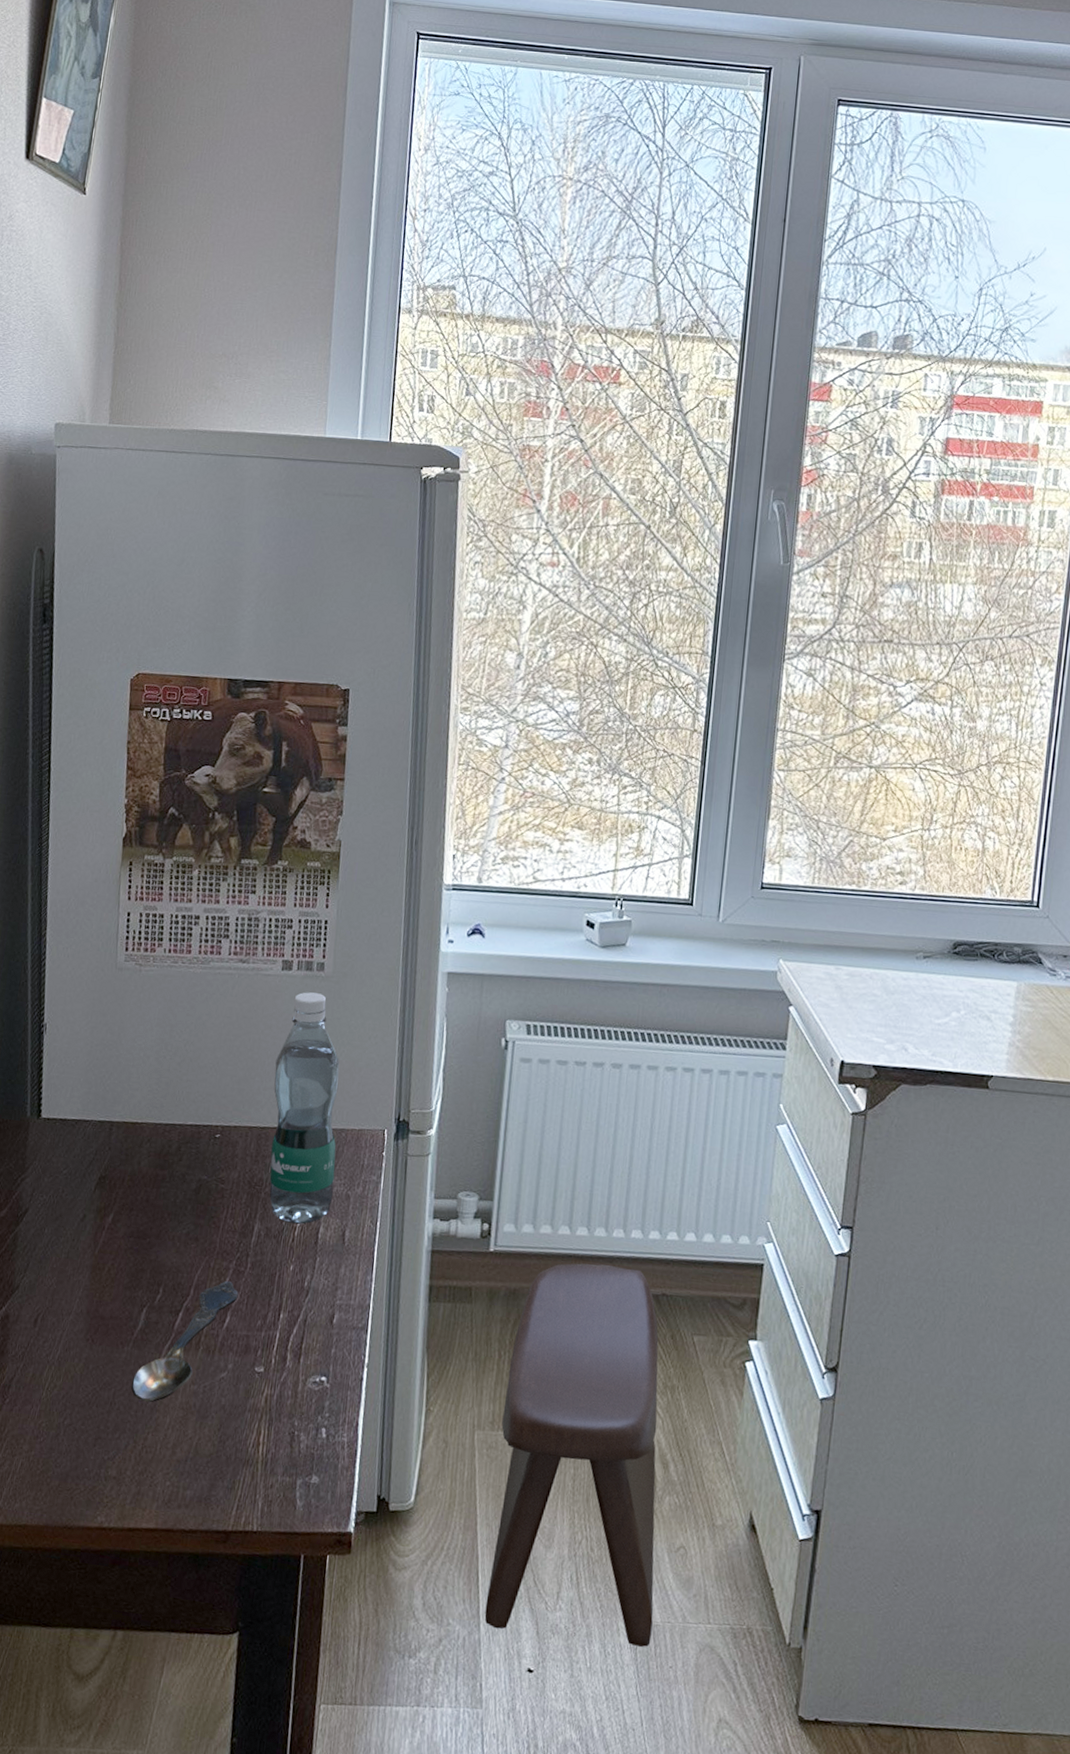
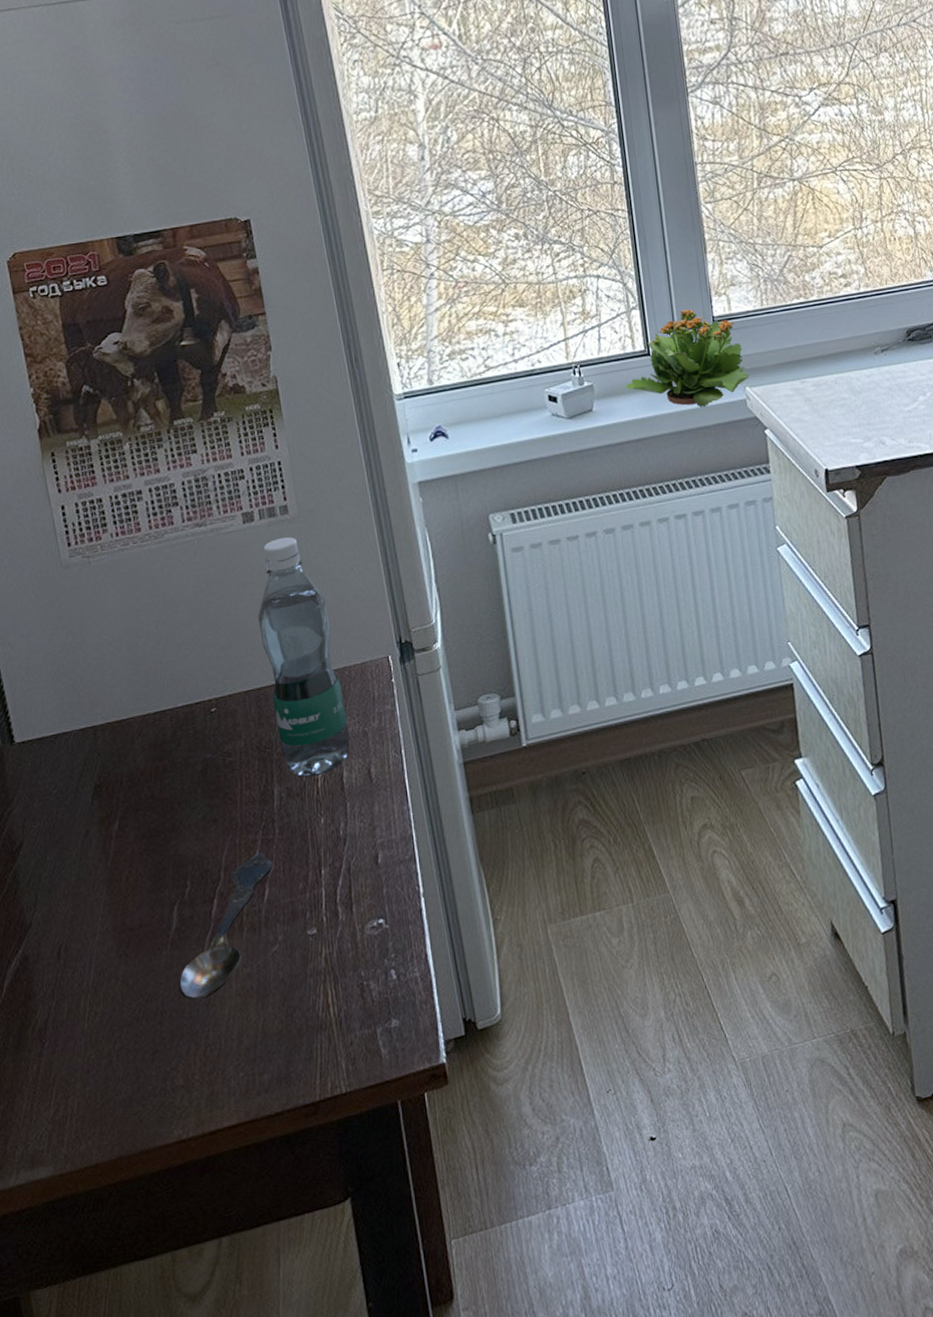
stool: present [485,1263,659,1647] -> none [566,722,763,1110]
potted flower: none [662,869,787,969] -> present [625,309,750,407]

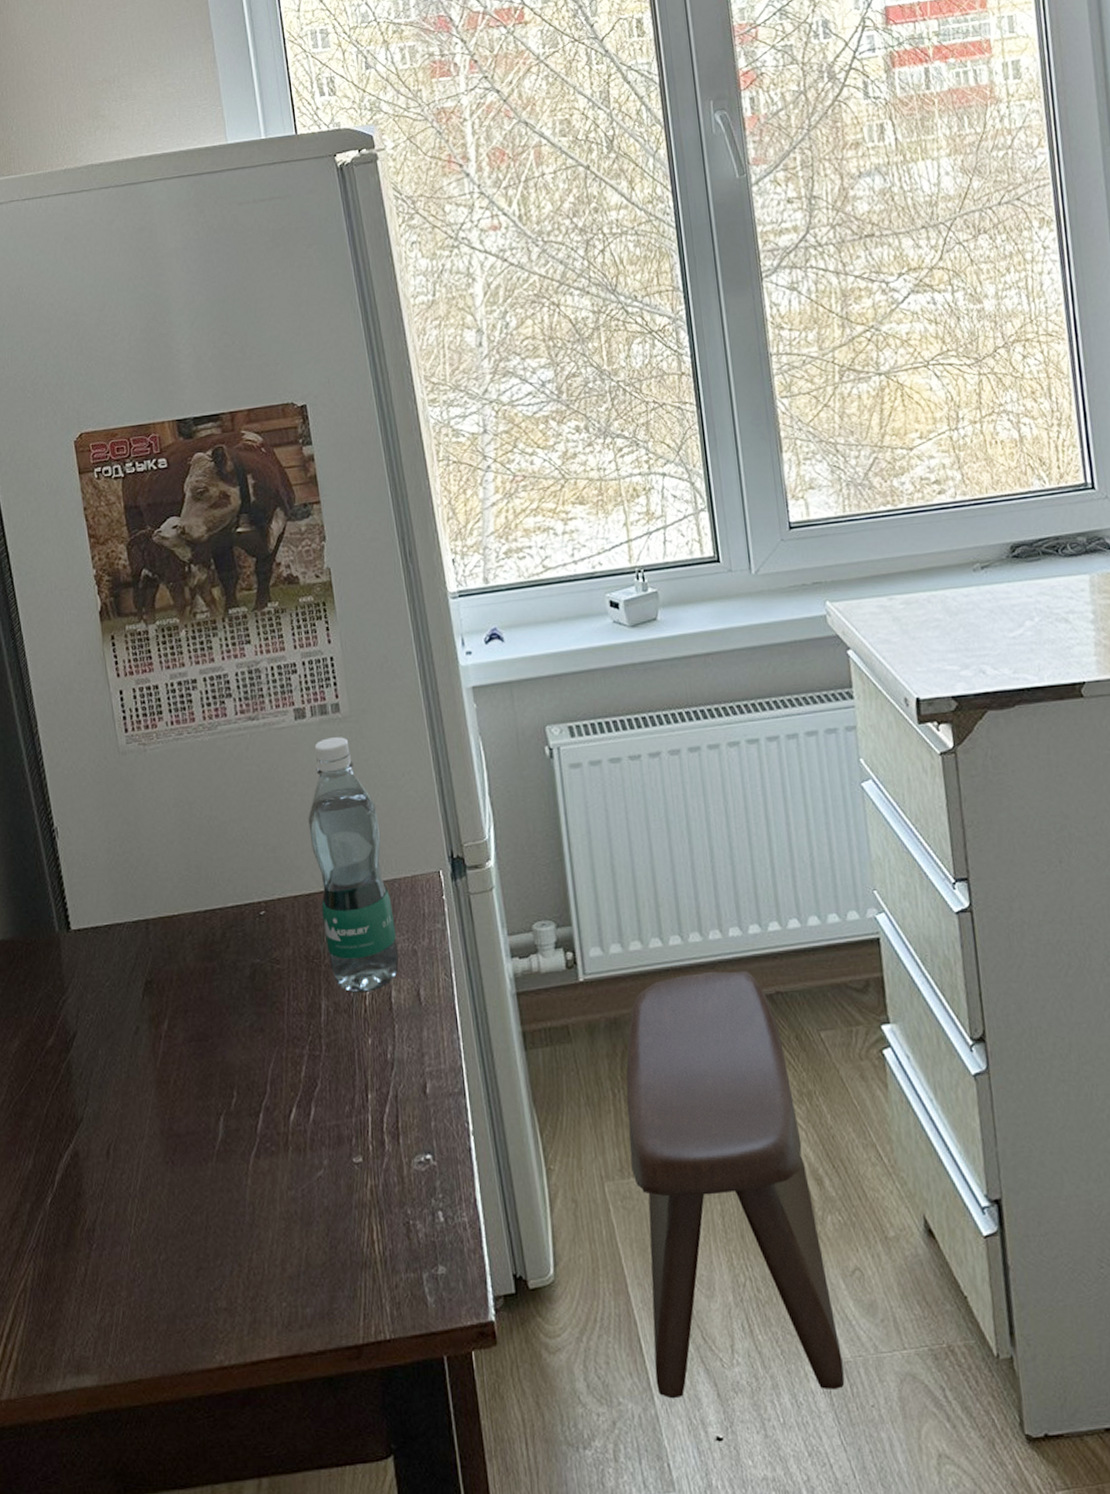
spoon: present [178,853,273,1001] -> none [223,1069,319,1220]
stool: none [566,722,763,1110] -> present [626,970,845,1399]
potted flower: present [625,309,750,407] -> none [692,513,831,622]

